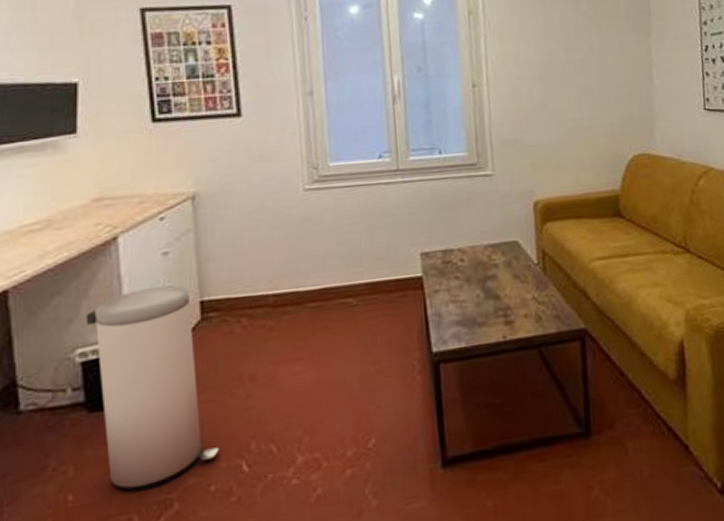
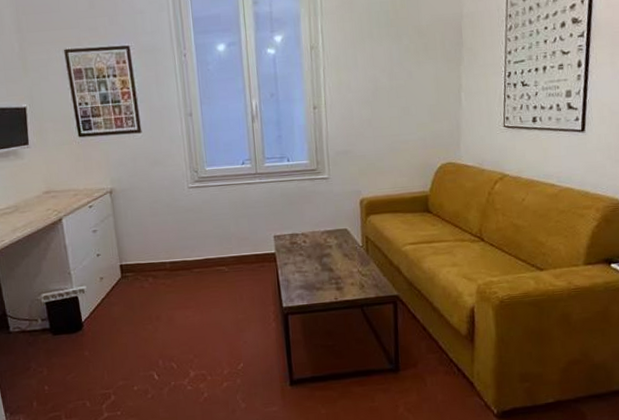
pedal bin: present [86,285,220,493] -> none [46,253,139,388]

